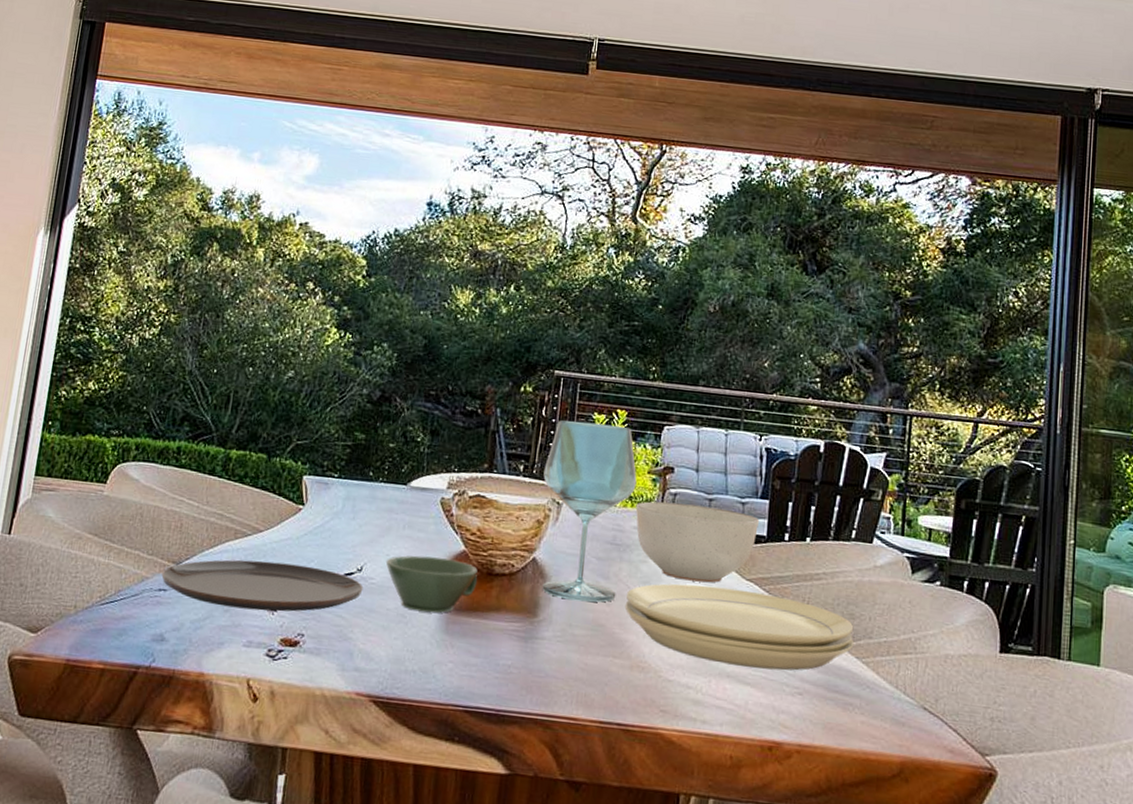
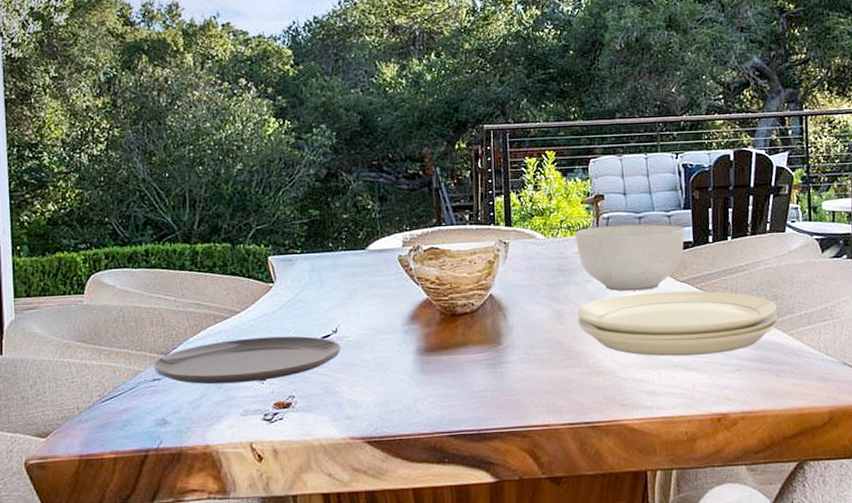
cup: present [385,555,478,613] -> none [357,308,444,358]
wine glass: present [542,420,637,603] -> none [487,165,573,326]

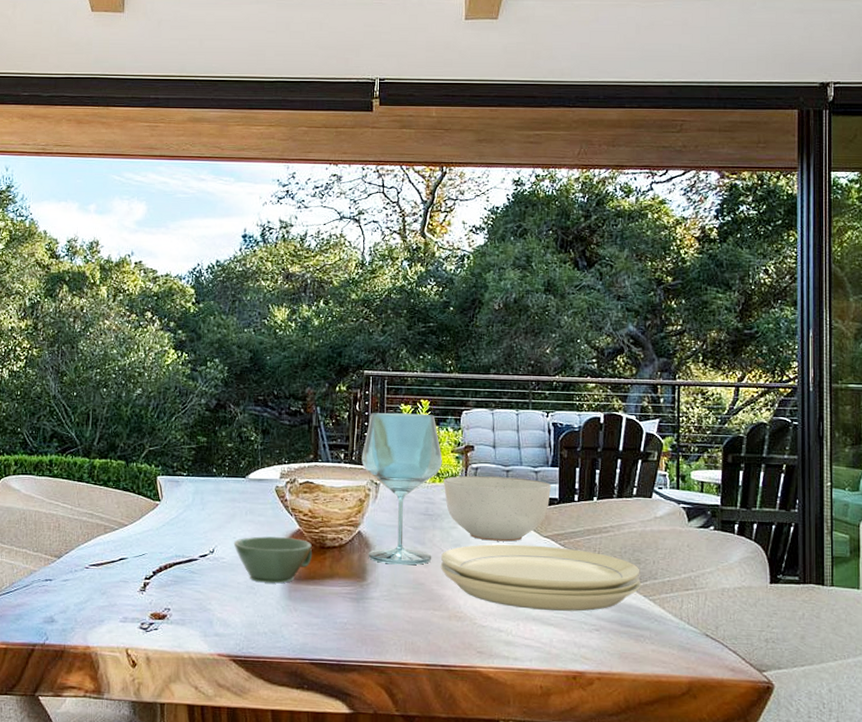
plate: present [153,336,341,385] -> none [47,550,216,592]
cup: none [357,308,444,358] -> present [233,536,313,584]
wine glass: none [487,165,573,326] -> present [361,412,442,565]

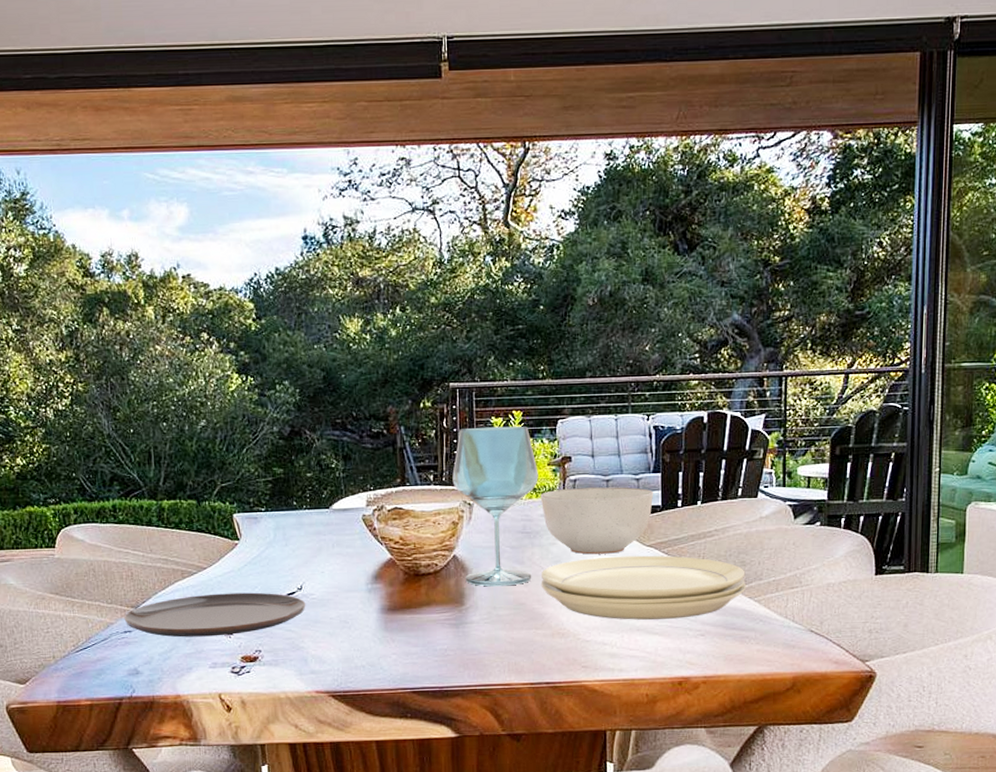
plate: none [47,550,216,592] -> present [124,592,306,638]
cup: present [233,536,313,584] -> none [322,567,407,616]

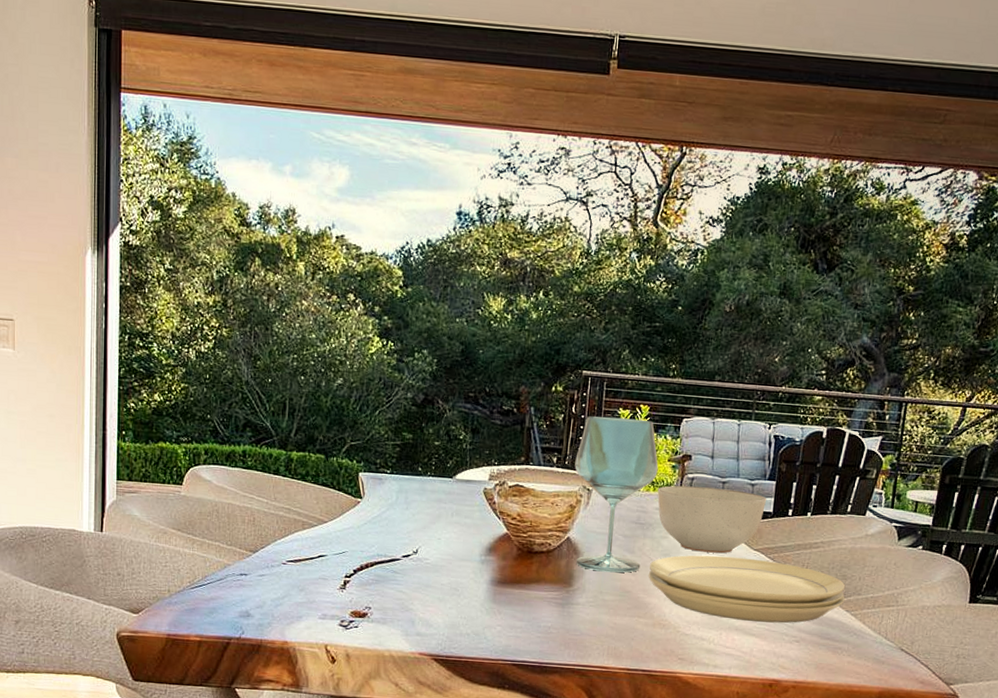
plate: present [124,592,306,638] -> none [241,547,420,589]

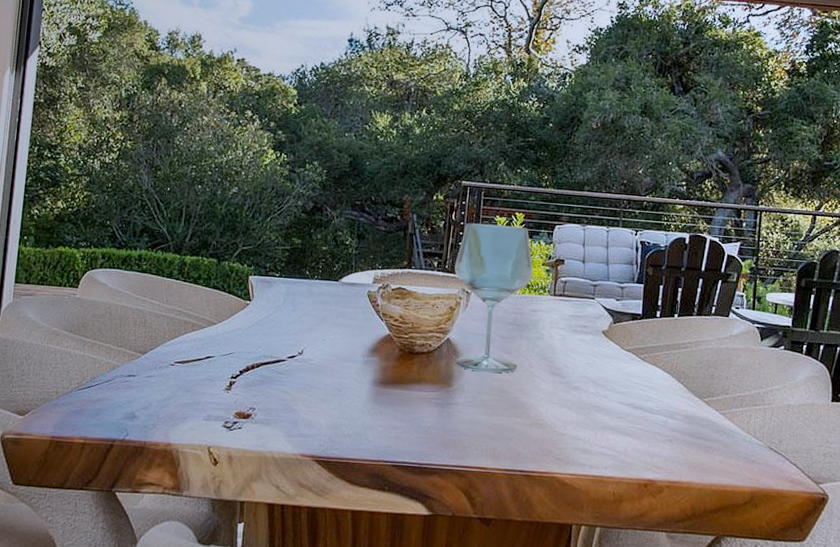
plate: present [648,555,846,623] -> none [524,355,714,423]
bowl: present [657,485,767,554] -> none [532,288,636,354]

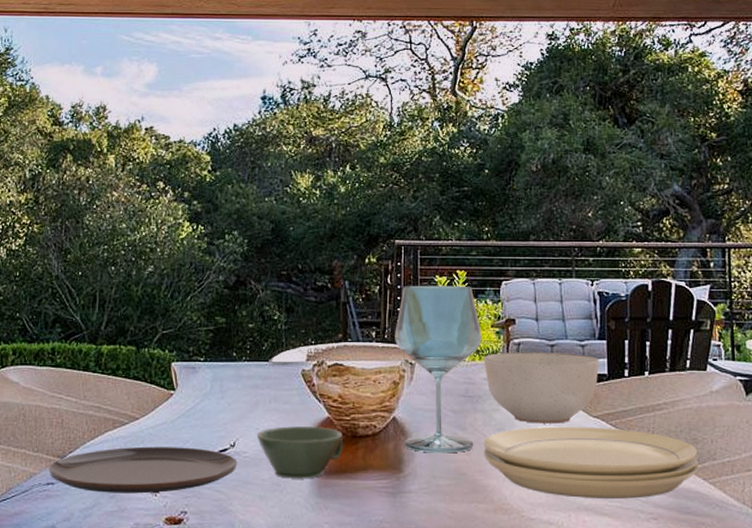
plate: none [130,348,304,390] -> present [48,446,238,494]
cup: none [322,339,401,387] -> present [256,426,344,479]
plate: none [524,355,714,423] -> present [483,426,700,499]
bowl: none [532,288,636,354] -> present [483,352,600,424]

